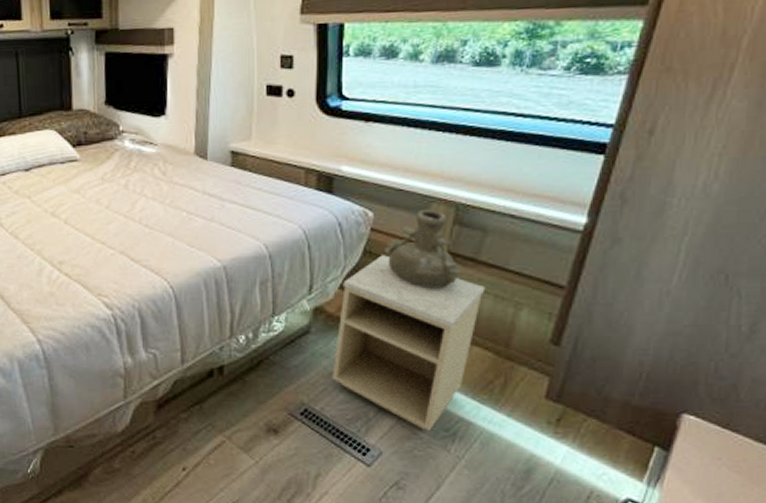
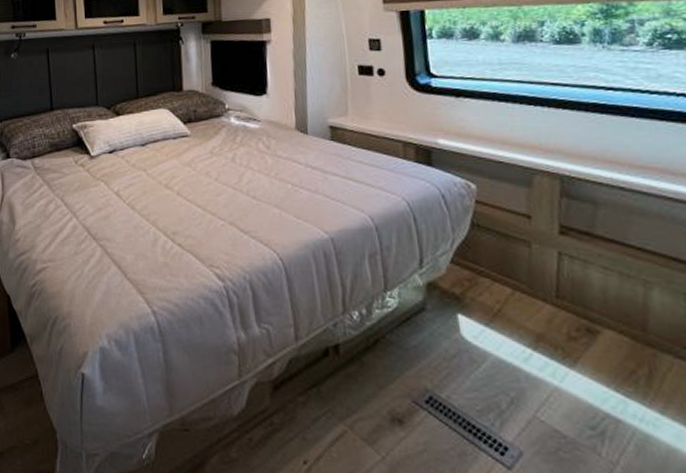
nightstand: present [332,255,486,431] -> none [453,228,608,428]
vase: present [385,209,461,289] -> none [492,181,579,265]

